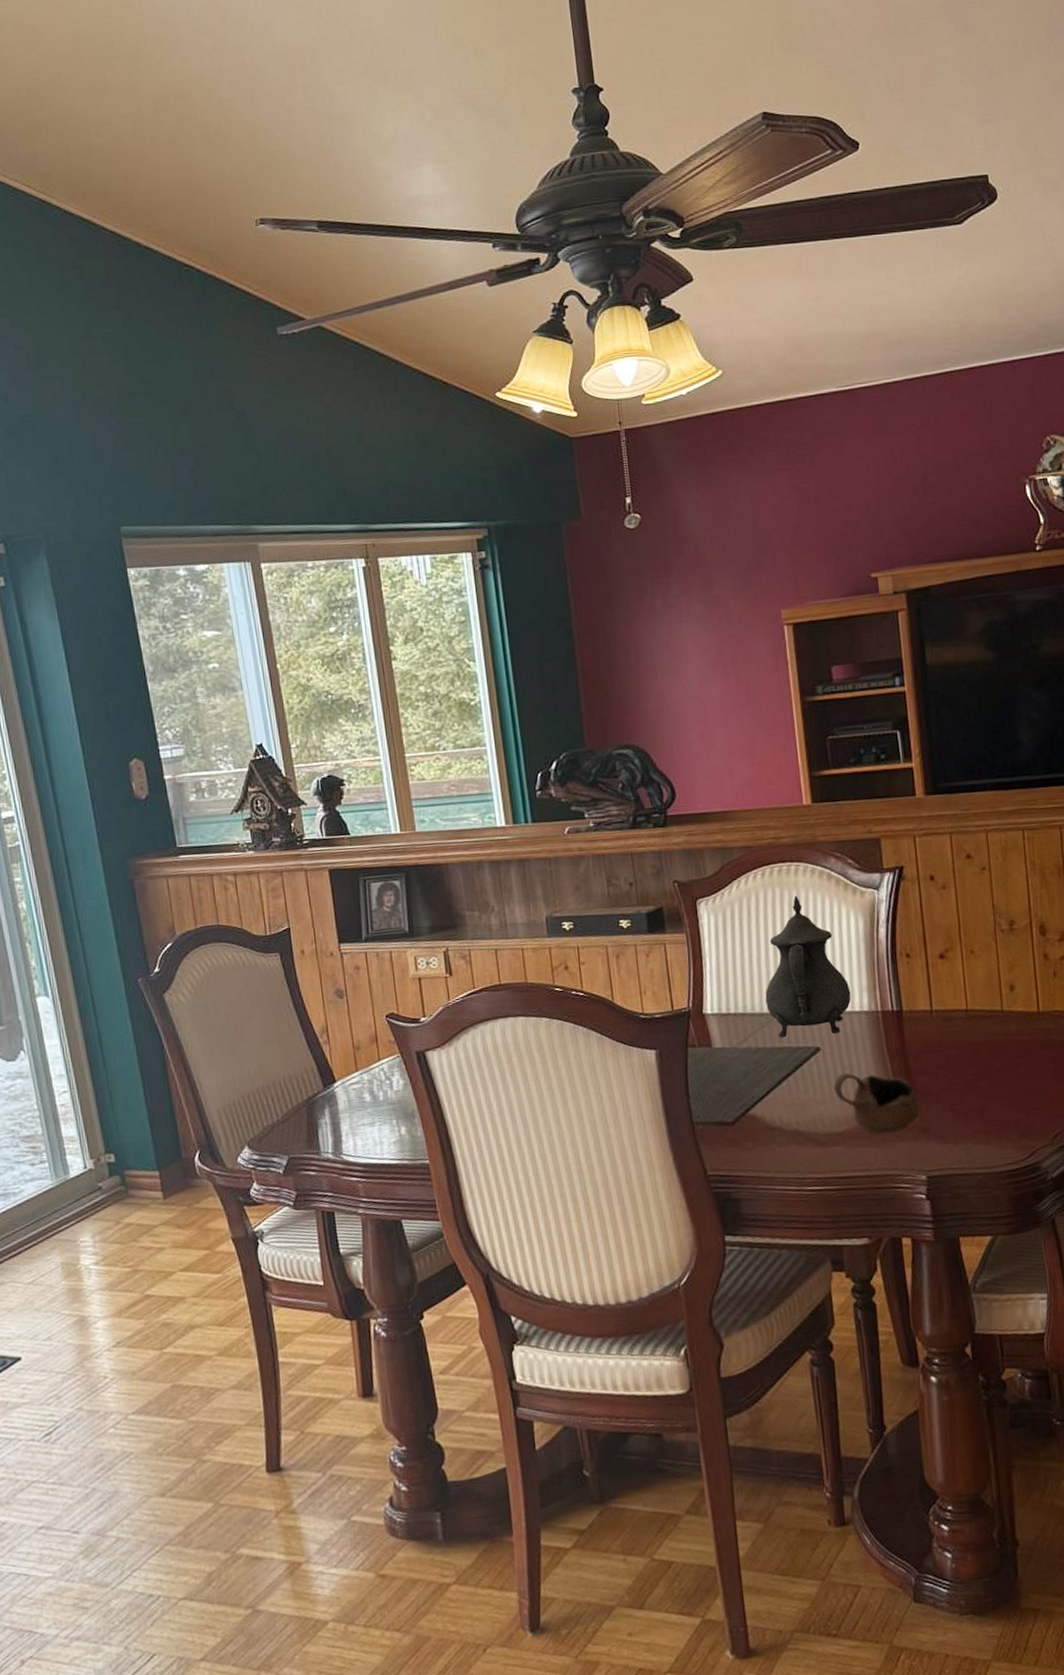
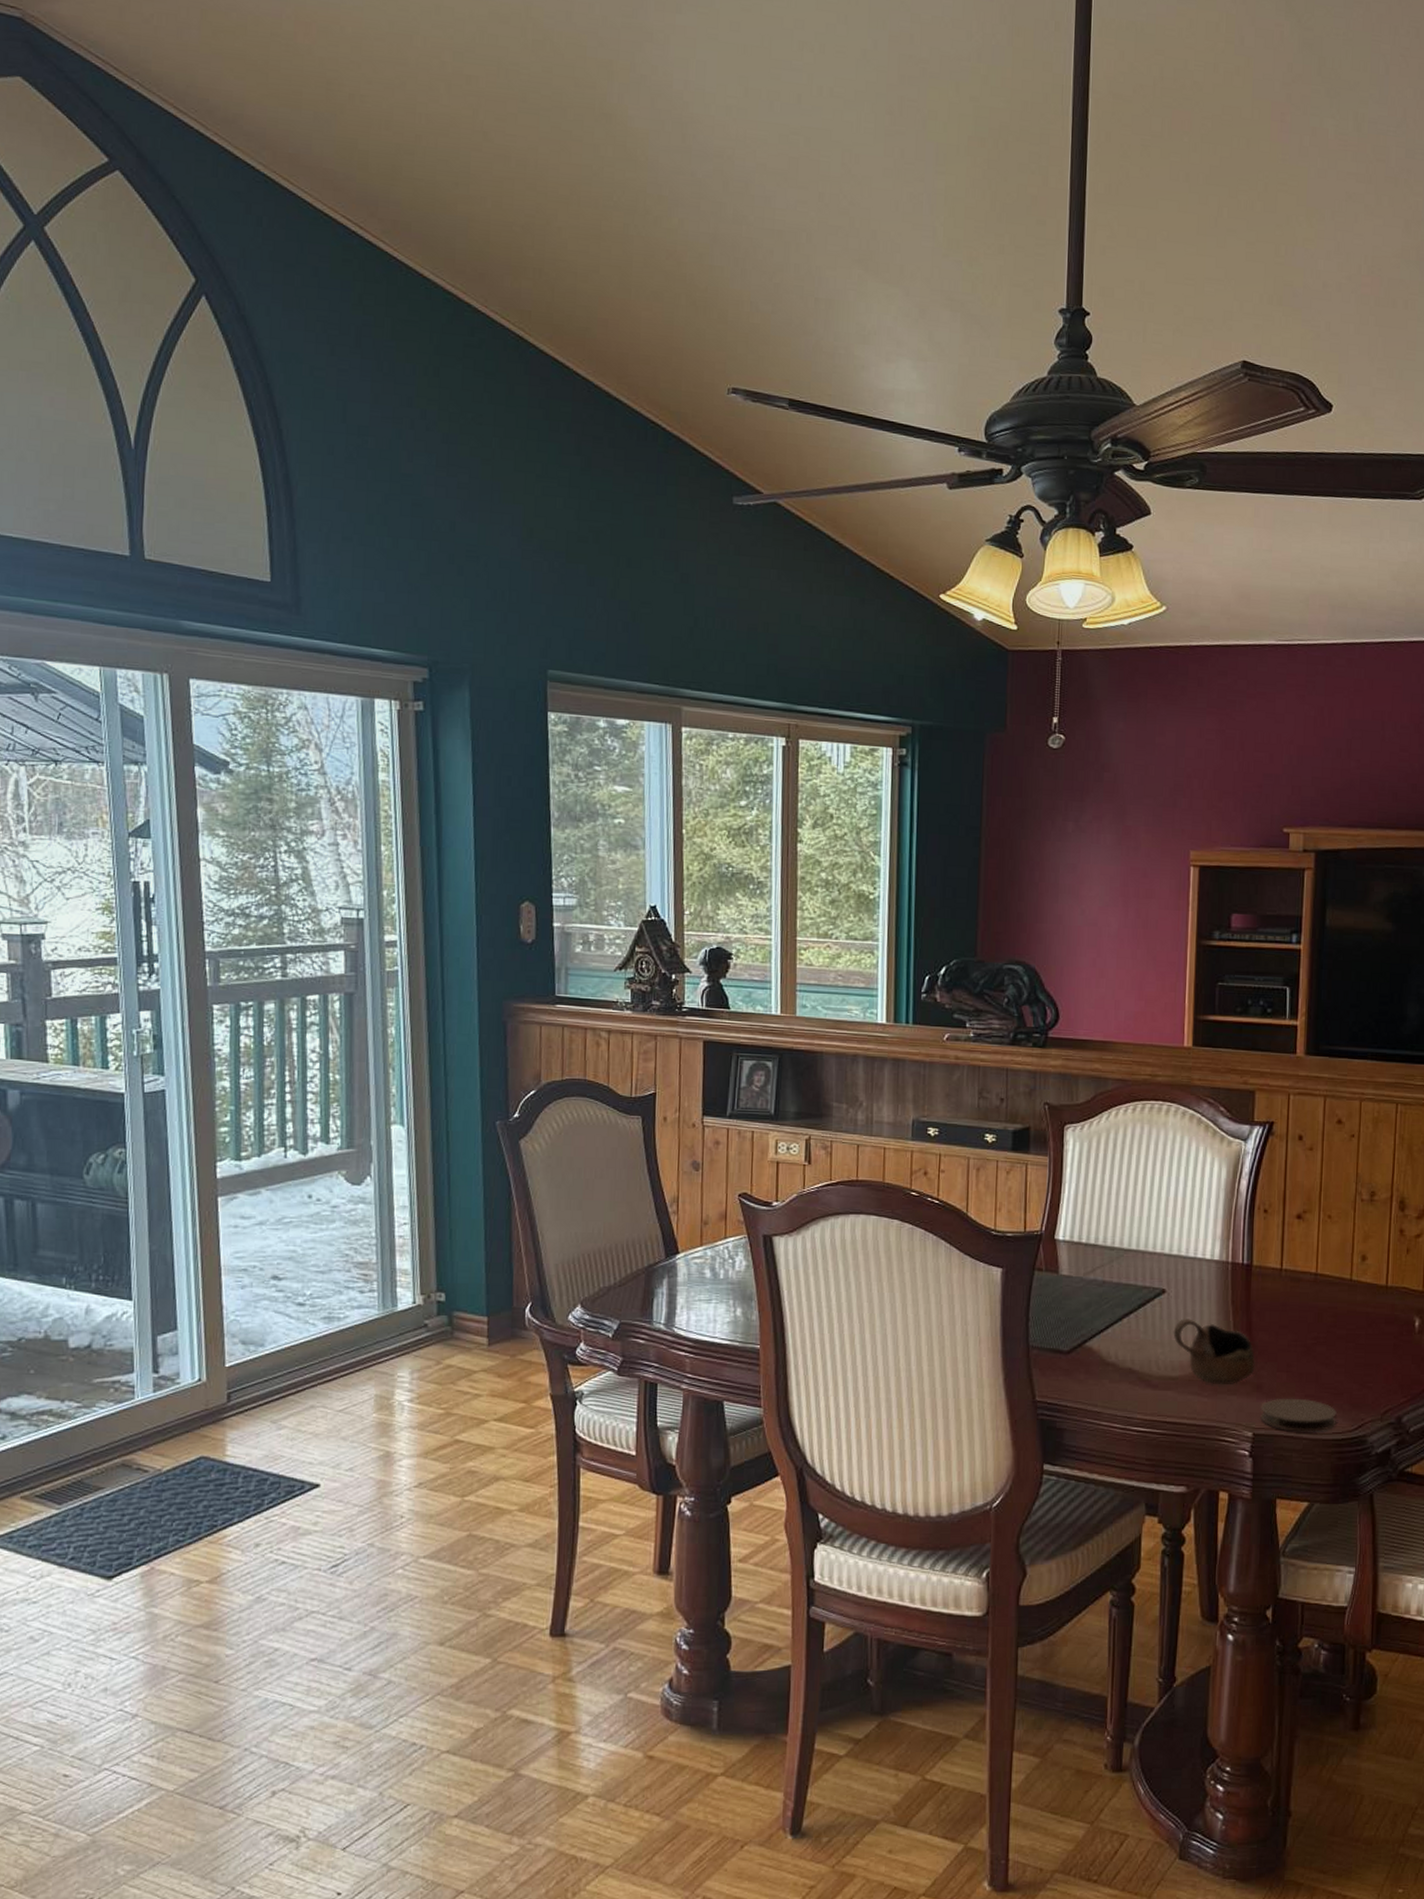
teapot: present [765,895,851,1038] -> none [1118,1135,1204,1278]
coaster: none [931,1134,1008,1169] -> present [1260,1398,1337,1432]

